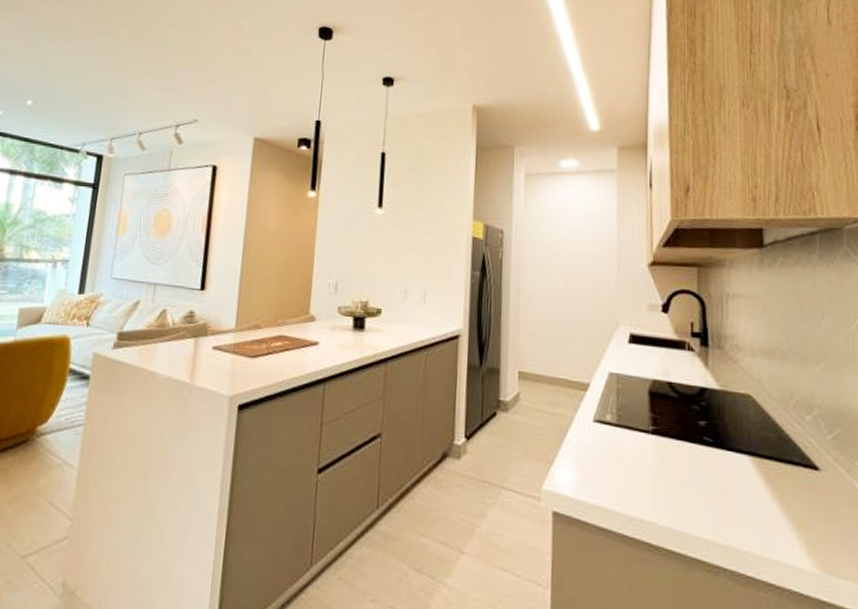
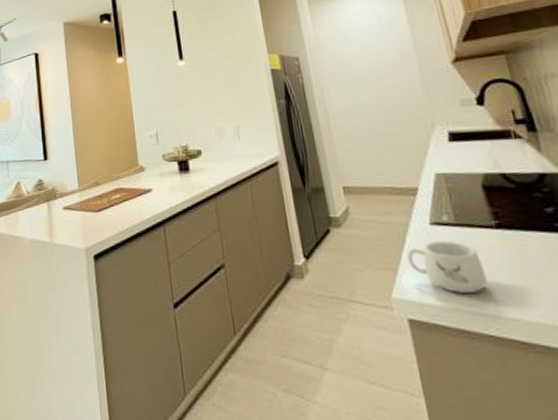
mug: none [565,438,634,493] -> present [406,240,488,293]

